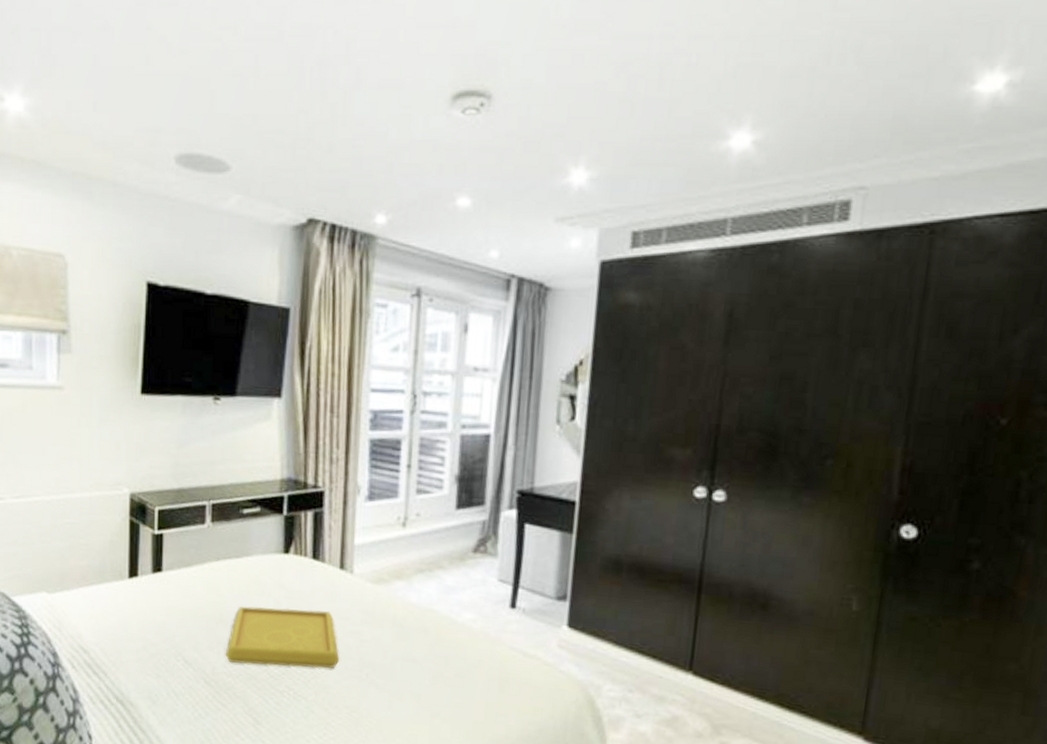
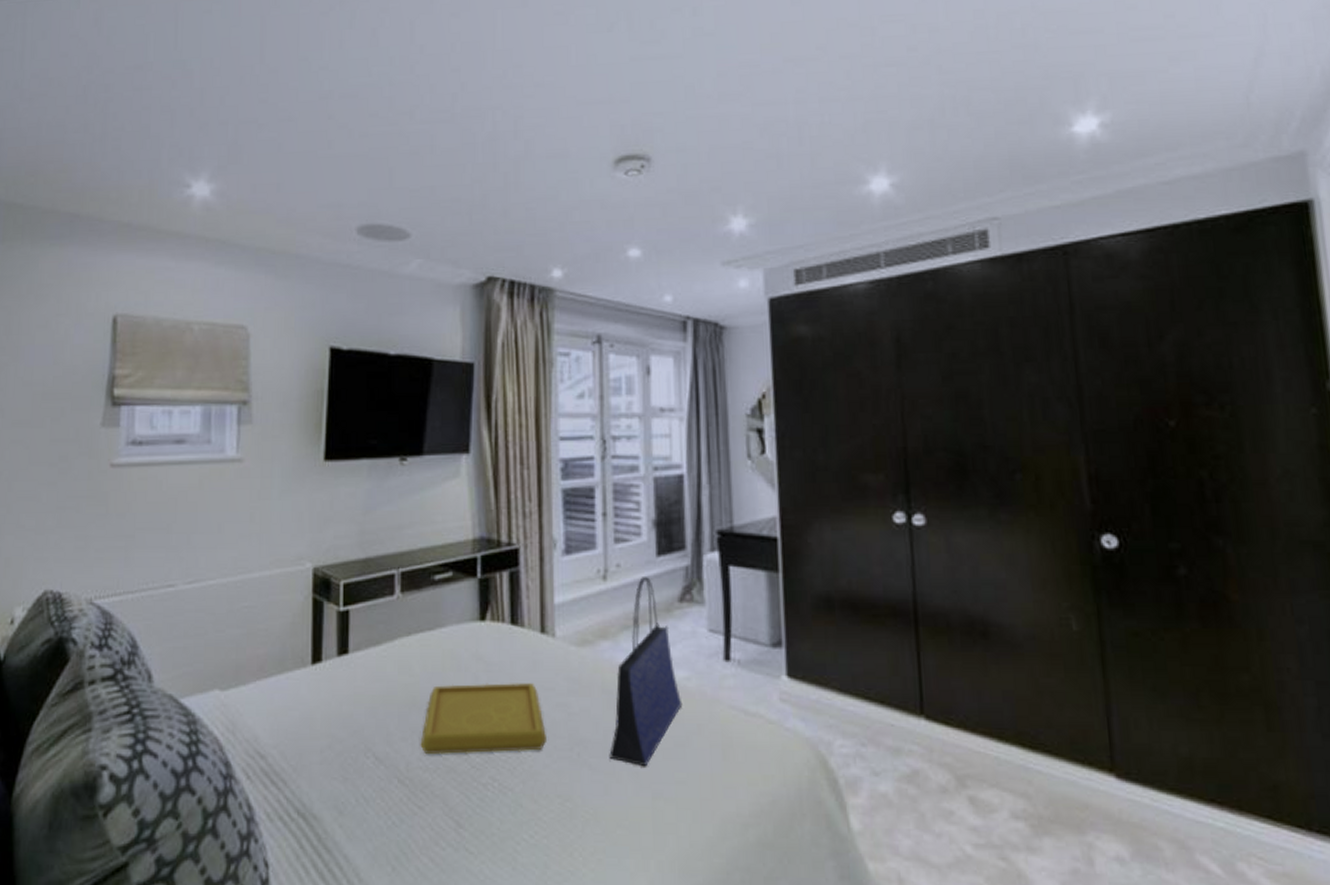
tote bag: none [395,527,467,691] -> present [609,577,683,767]

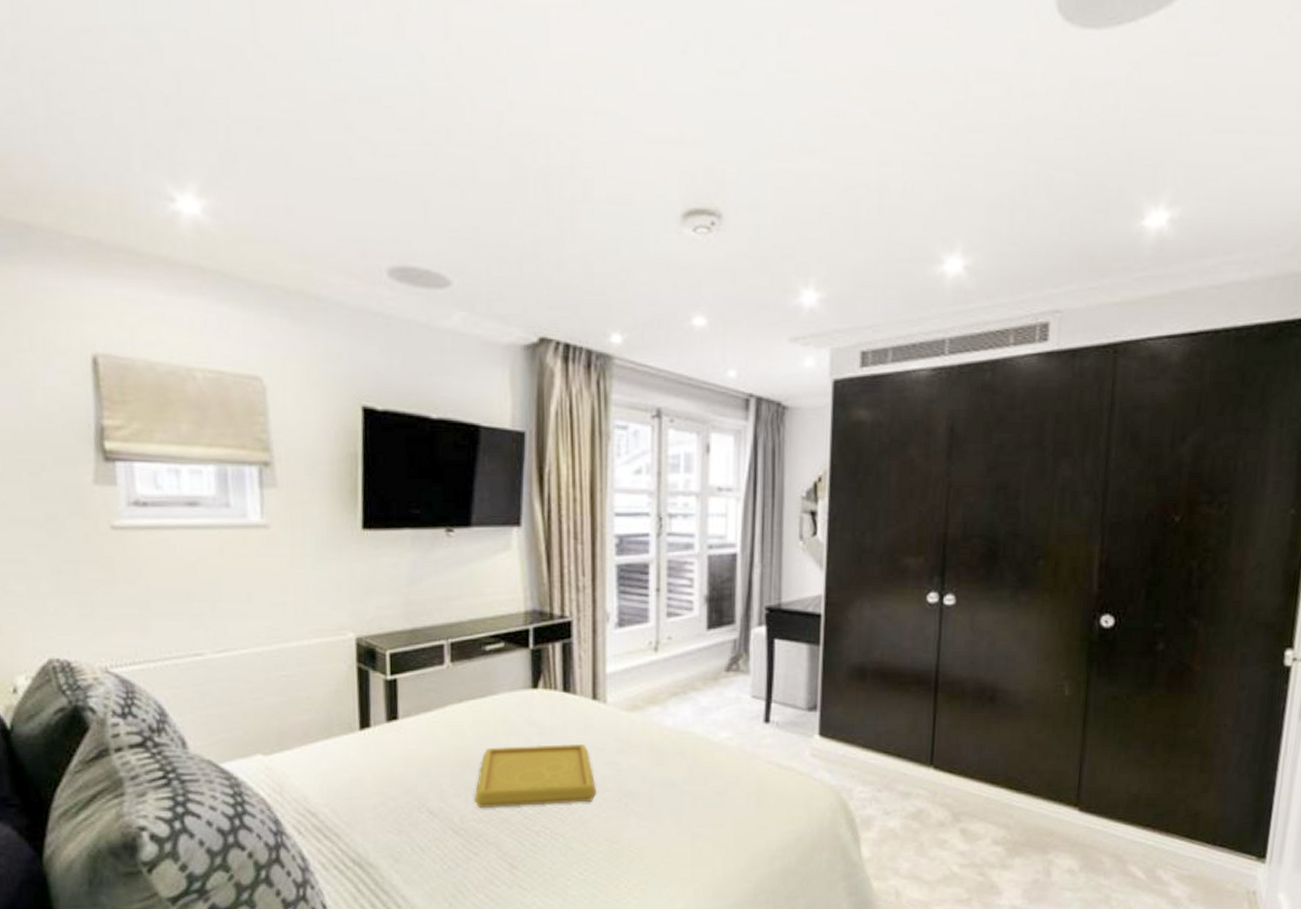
tote bag: present [609,577,683,767] -> none [654,649,724,814]

